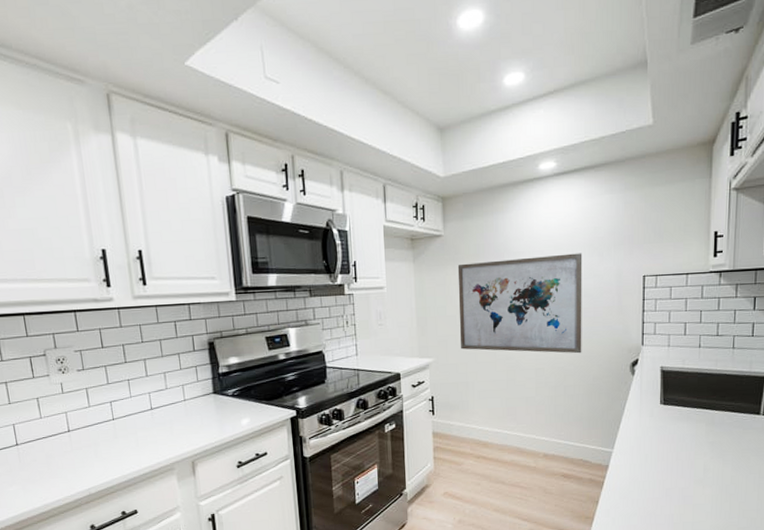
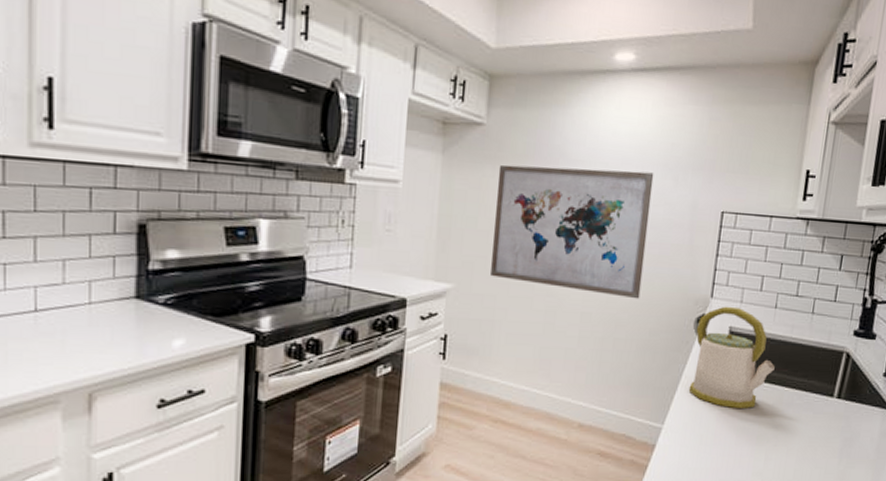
kettle: none [631,350,704,432] -> present [688,306,775,409]

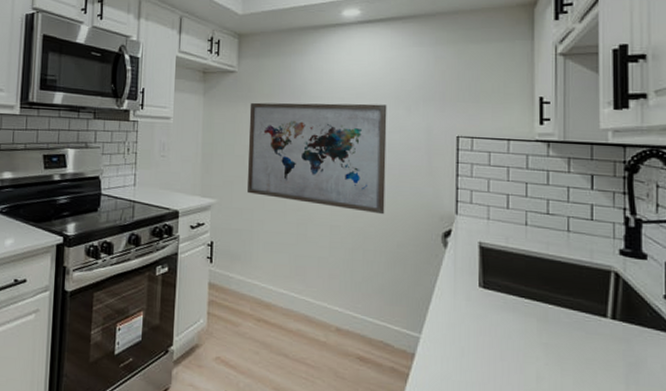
kettle: present [688,306,775,409] -> none [443,222,534,324]

